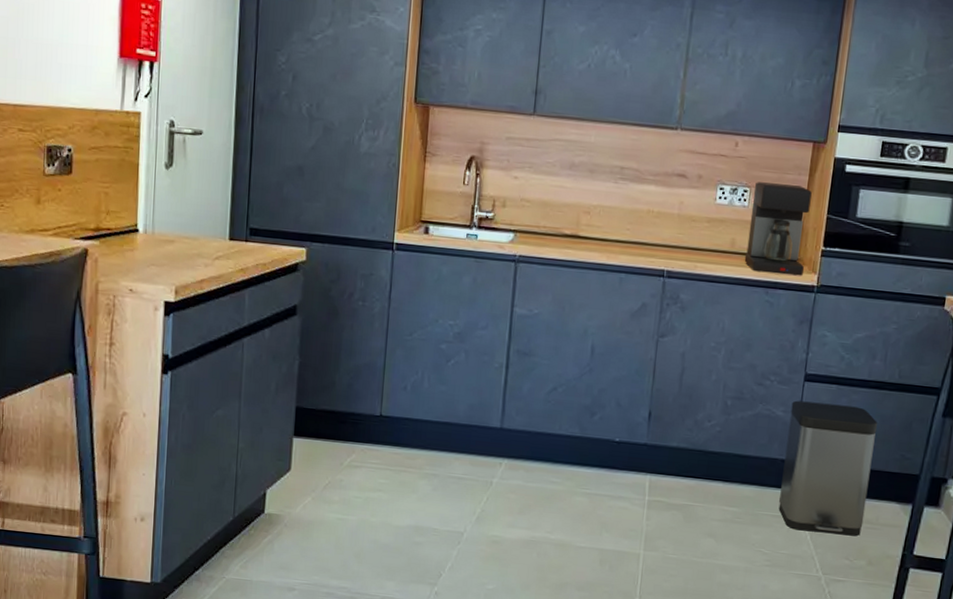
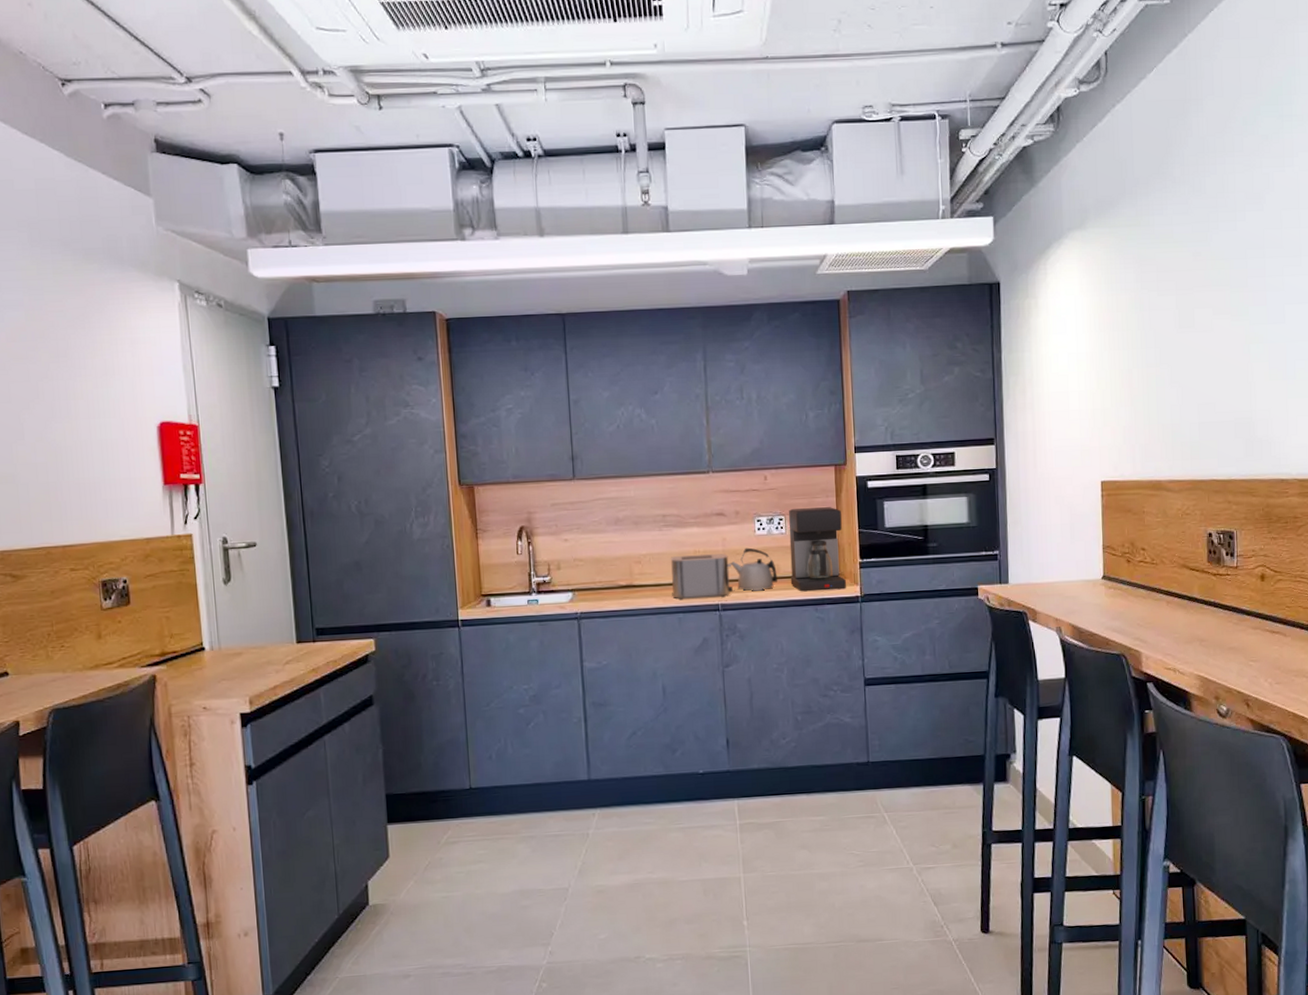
toaster: none [617,212,685,265] -> present [670,553,733,601]
kettle: none [683,215,732,264] -> present [730,547,778,591]
pedal bin: present [778,400,878,536] -> none [857,701,942,827]

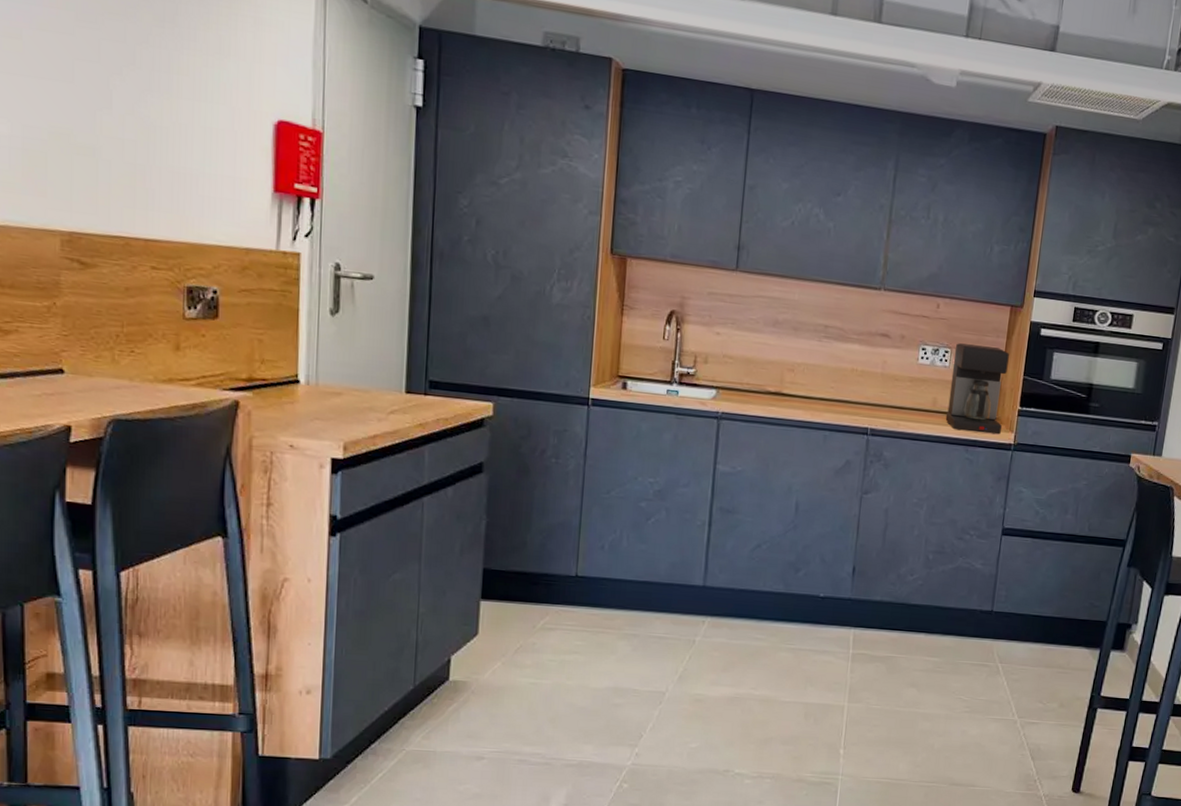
toaster: present [670,553,733,601] -> none [821,370,888,423]
kettle: present [730,547,778,591] -> none [887,374,934,422]

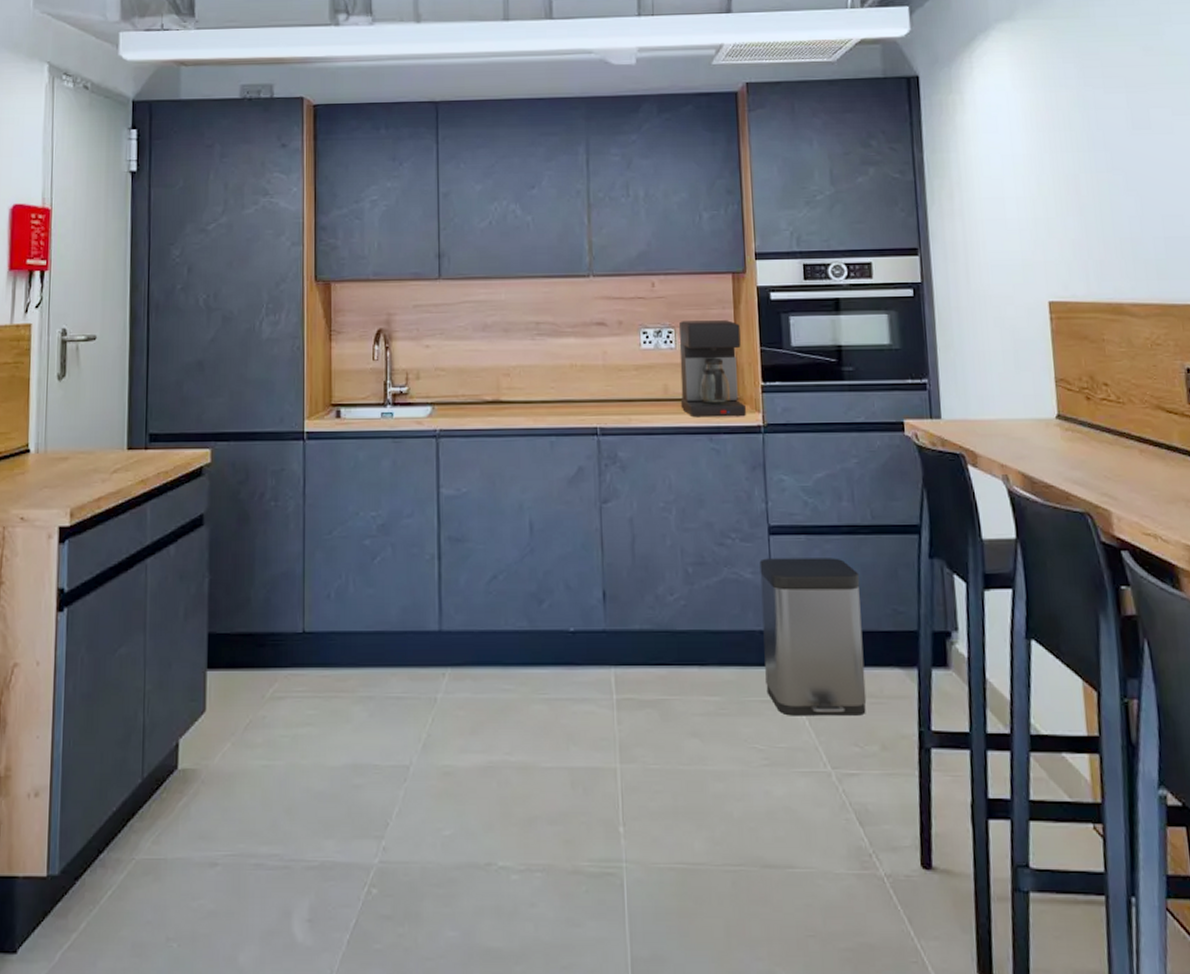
pedal bin: none [977,553,1070,681] -> present [759,558,867,716]

